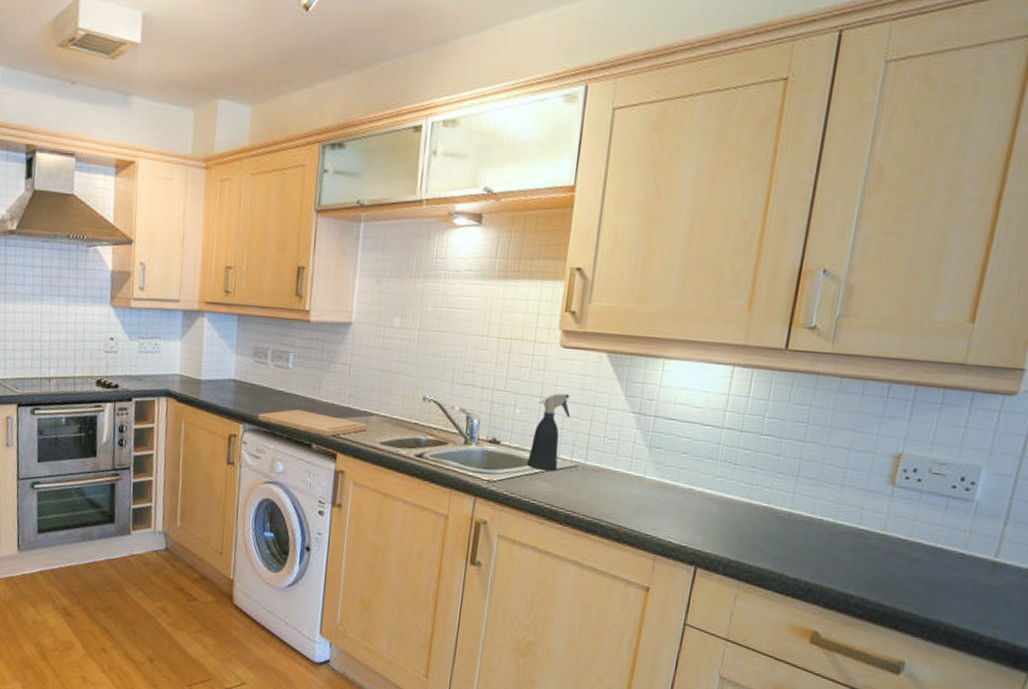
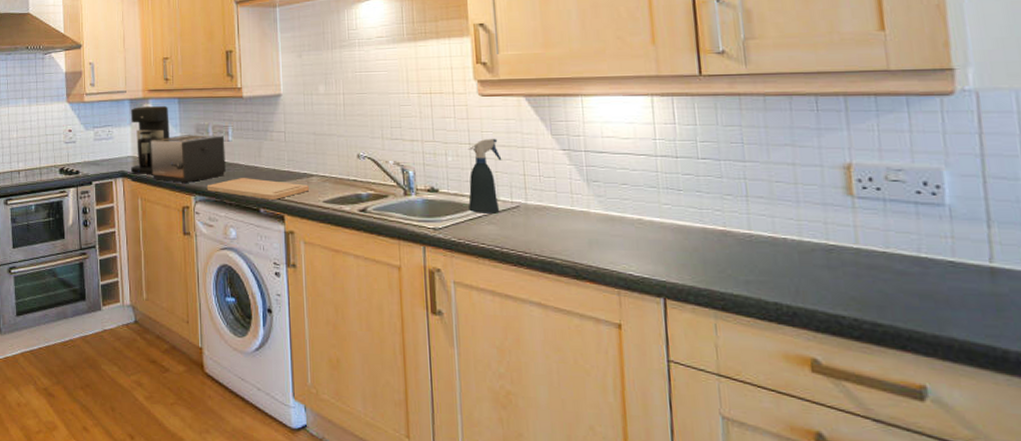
coffee maker: none [177,319,225,396] -> present [130,106,170,174]
toaster: none [198,356,284,410] -> present [150,134,226,183]

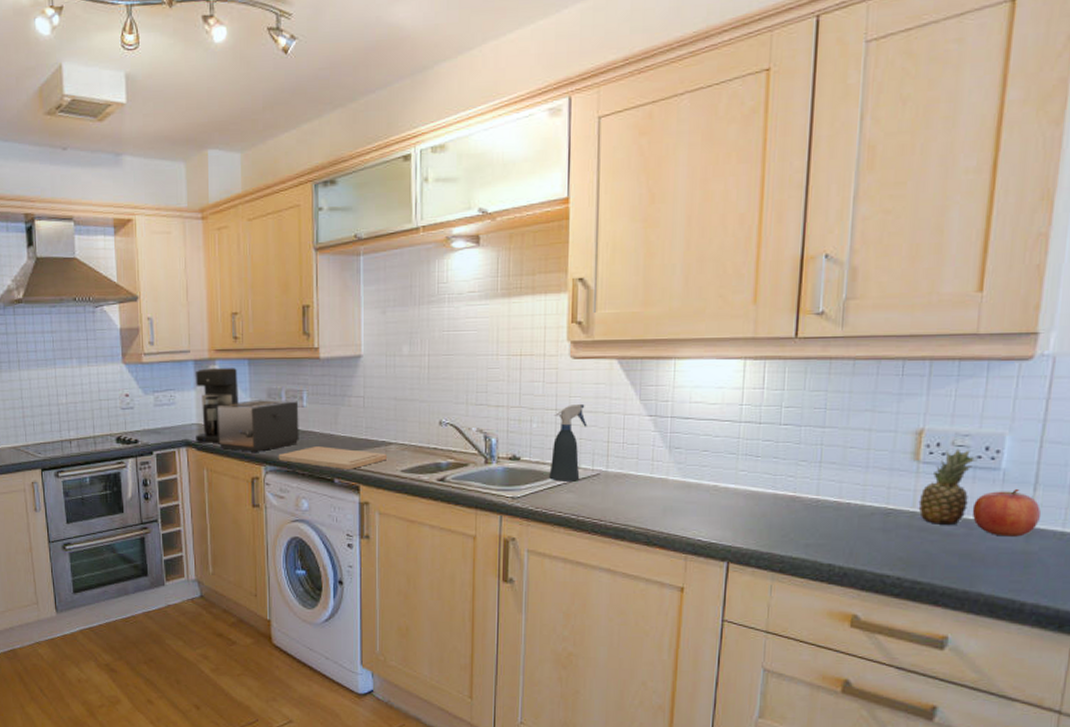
fruit: none [861,183,918,263] -> present [918,448,978,525]
fruit: none [922,225,1004,277] -> present [972,488,1042,537]

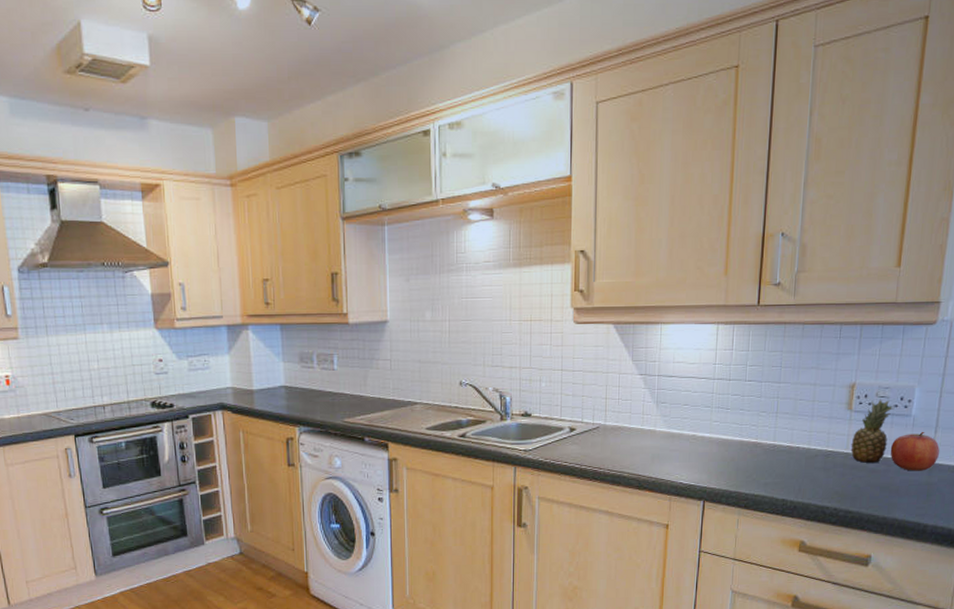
coffee maker: present [195,368,239,443] -> none [228,333,272,406]
toaster: present [216,399,299,452] -> none [250,362,331,414]
cutting board: present [278,446,387,469] -> none [311,407,412,428]
spray bottle: present [549,403,587,482] -> none [556,364,589,435]

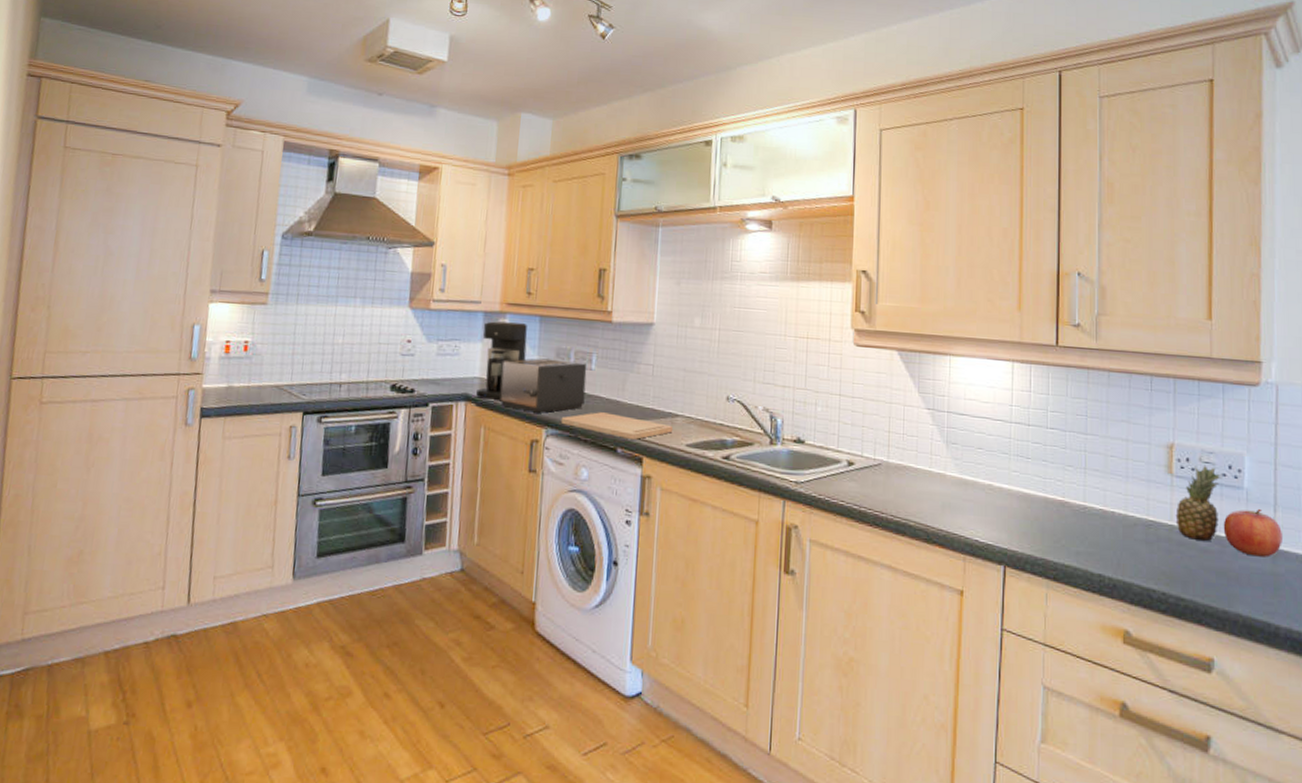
coffee maker: none [228,333,272,406] -> present [476,321,527,400]
toaster: none [250,362,331,414] -> present [499,357,587,413]
cutting board: none [311,407,412,428] -> present [560,412,672,440]

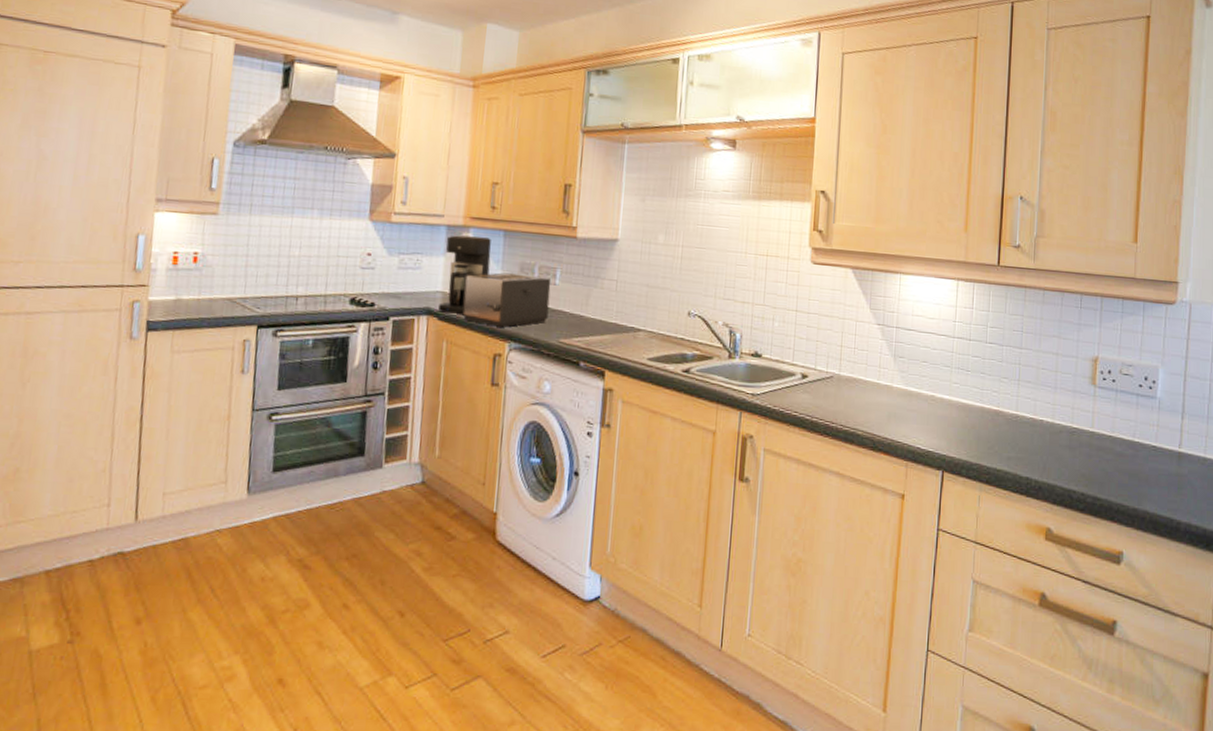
cutting board: present [560,412,672,440] -> none [524,326,635,354]
fruit: present [1175,465,1223,541] -> none [1096,376,1140,446]
fruit: present [1223,508,1284,558] -> none [1137,416,1189,460]

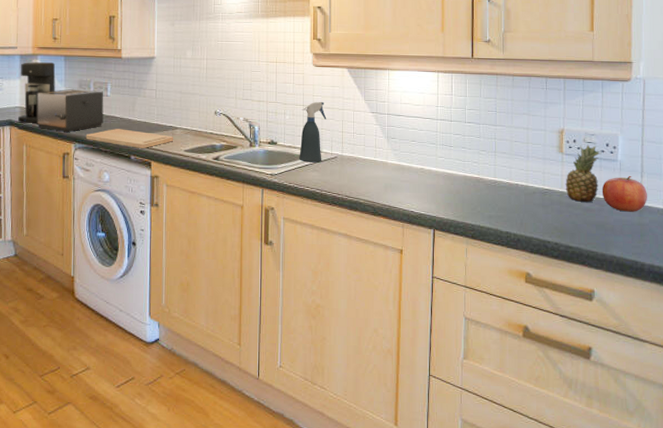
cutting board: none [524,326,635,354] -> present [85,129,173,148]
spray bottle: none [787,307,824,382] -> present [299,101,327,163]
fruit: none [1096,376,1140,446] -> present [565,144,602,202]
fruit: none [1137,416,1189,460] -> present [602,175,648,212]

